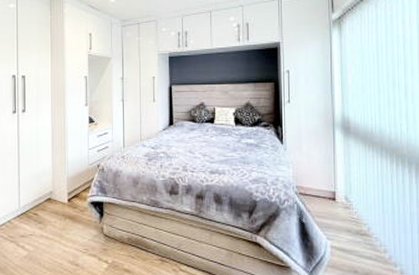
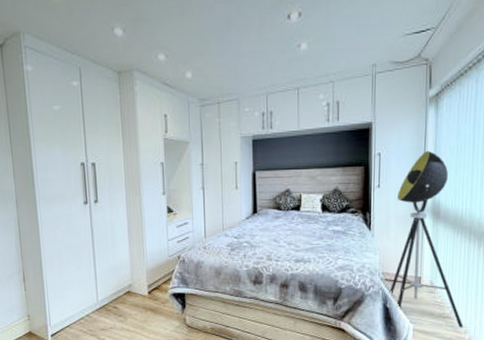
floor lamp: none [304,68,382,247] -> present [389,150,463,328]

